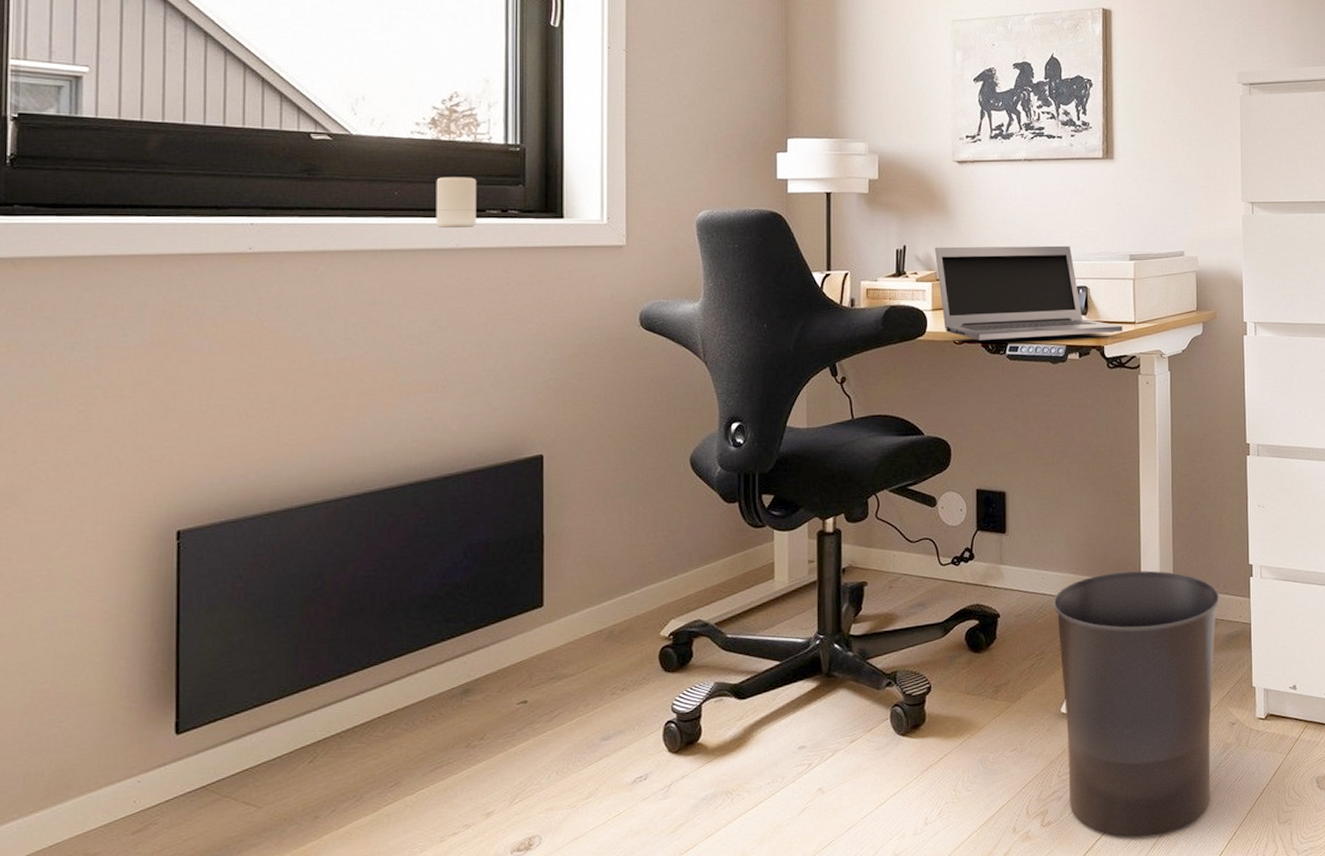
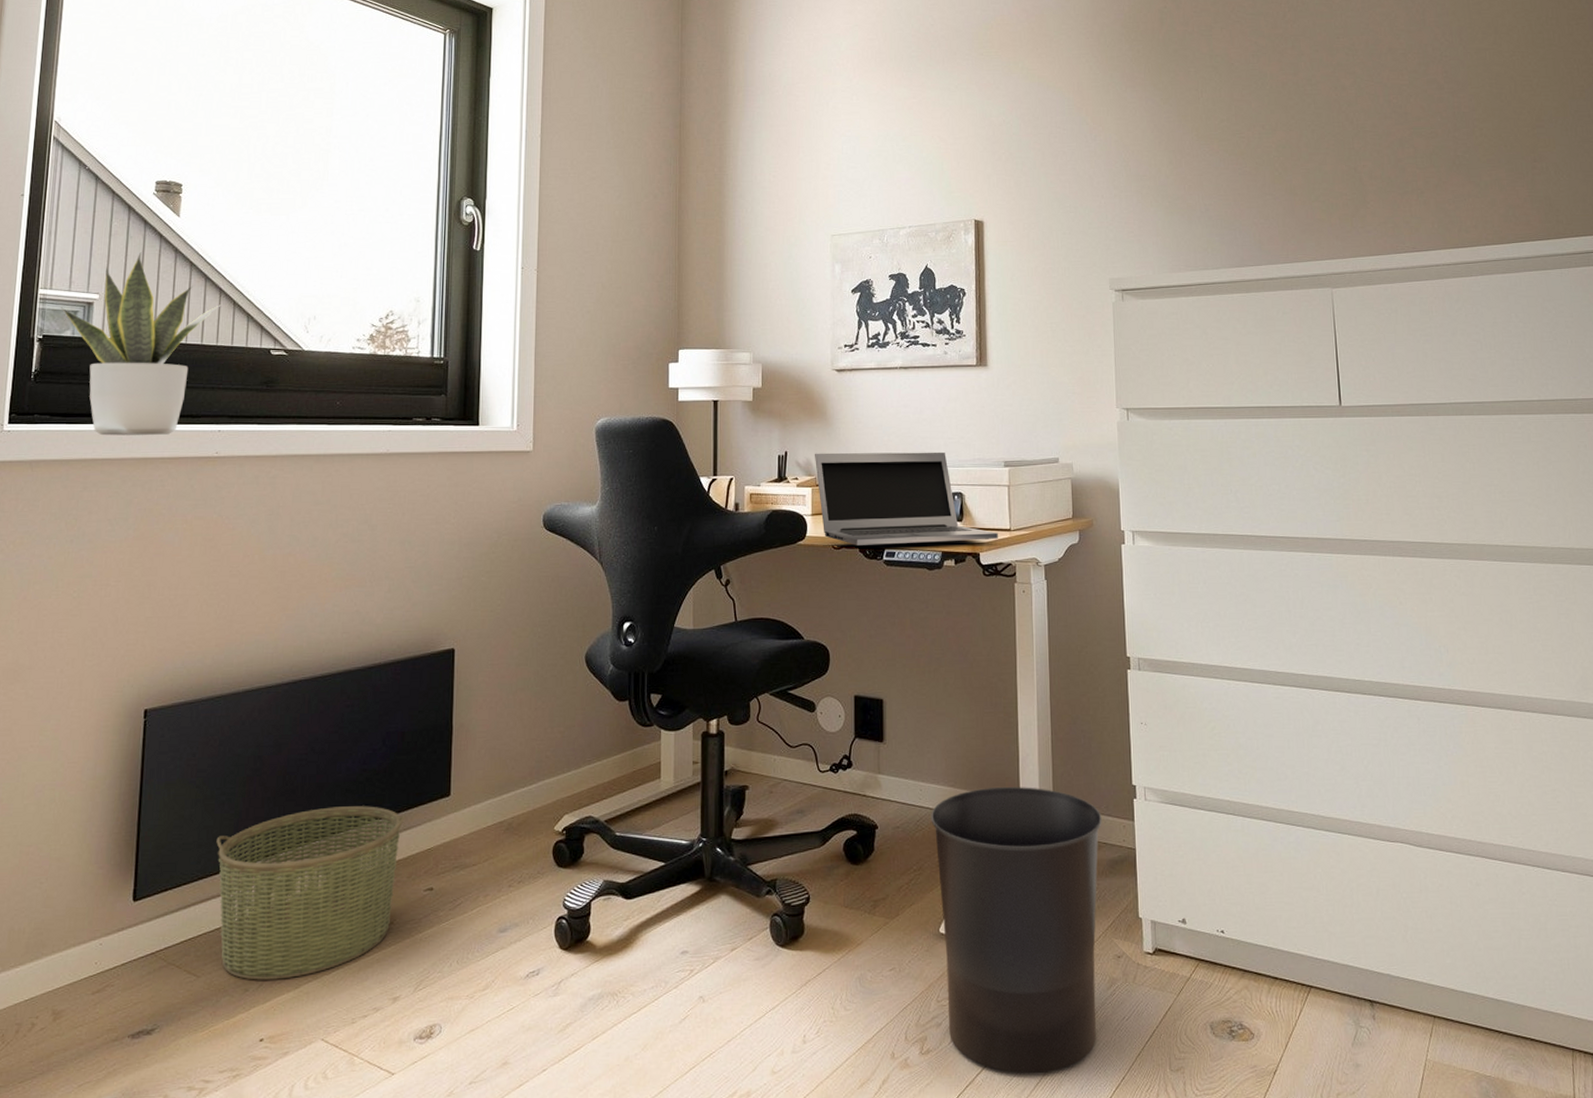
potted plant: none [40,19,250,229] -> present [61,252,224,436]
basket: none [273,621,495,807] -> present [216,806,407,980]
candle: present [435,177,477,228] -> none [370,388,406,434]

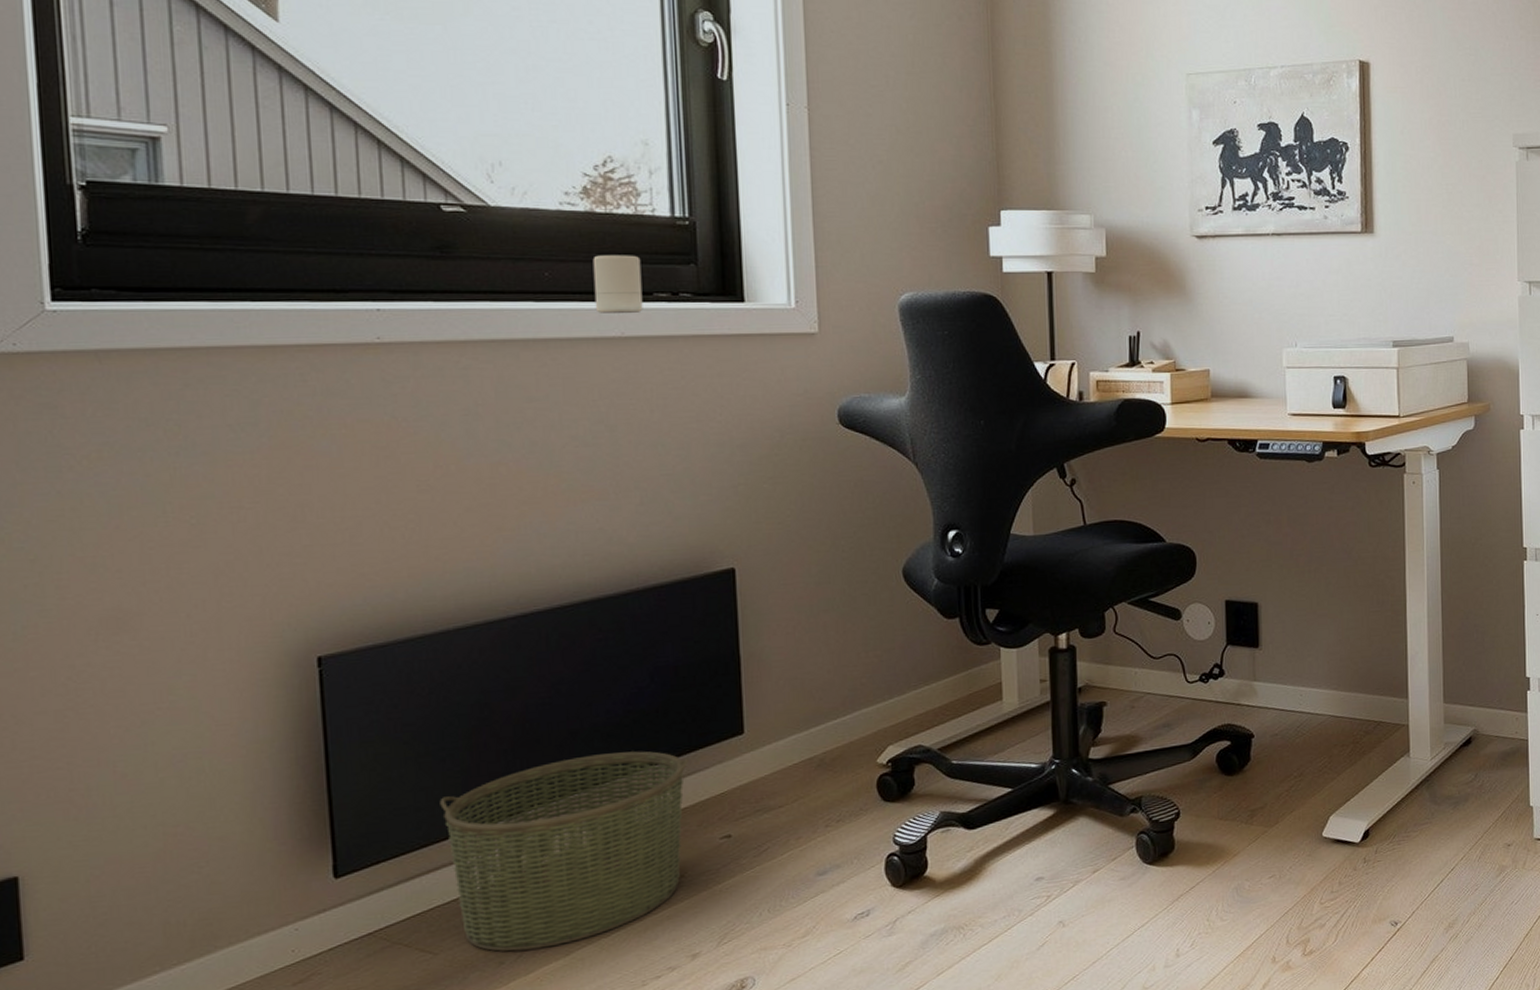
potted plant: present [61,252,224,436] -> none [110,69,363,317]
candle: none [370,388,406,434] -> present [592,255,643,313]
laptop: present [815,452,998,546] -> none [1173,330,1386,437]
waste bin: present [931,787,1102,1073] -> none [1312,685,1494,965]

